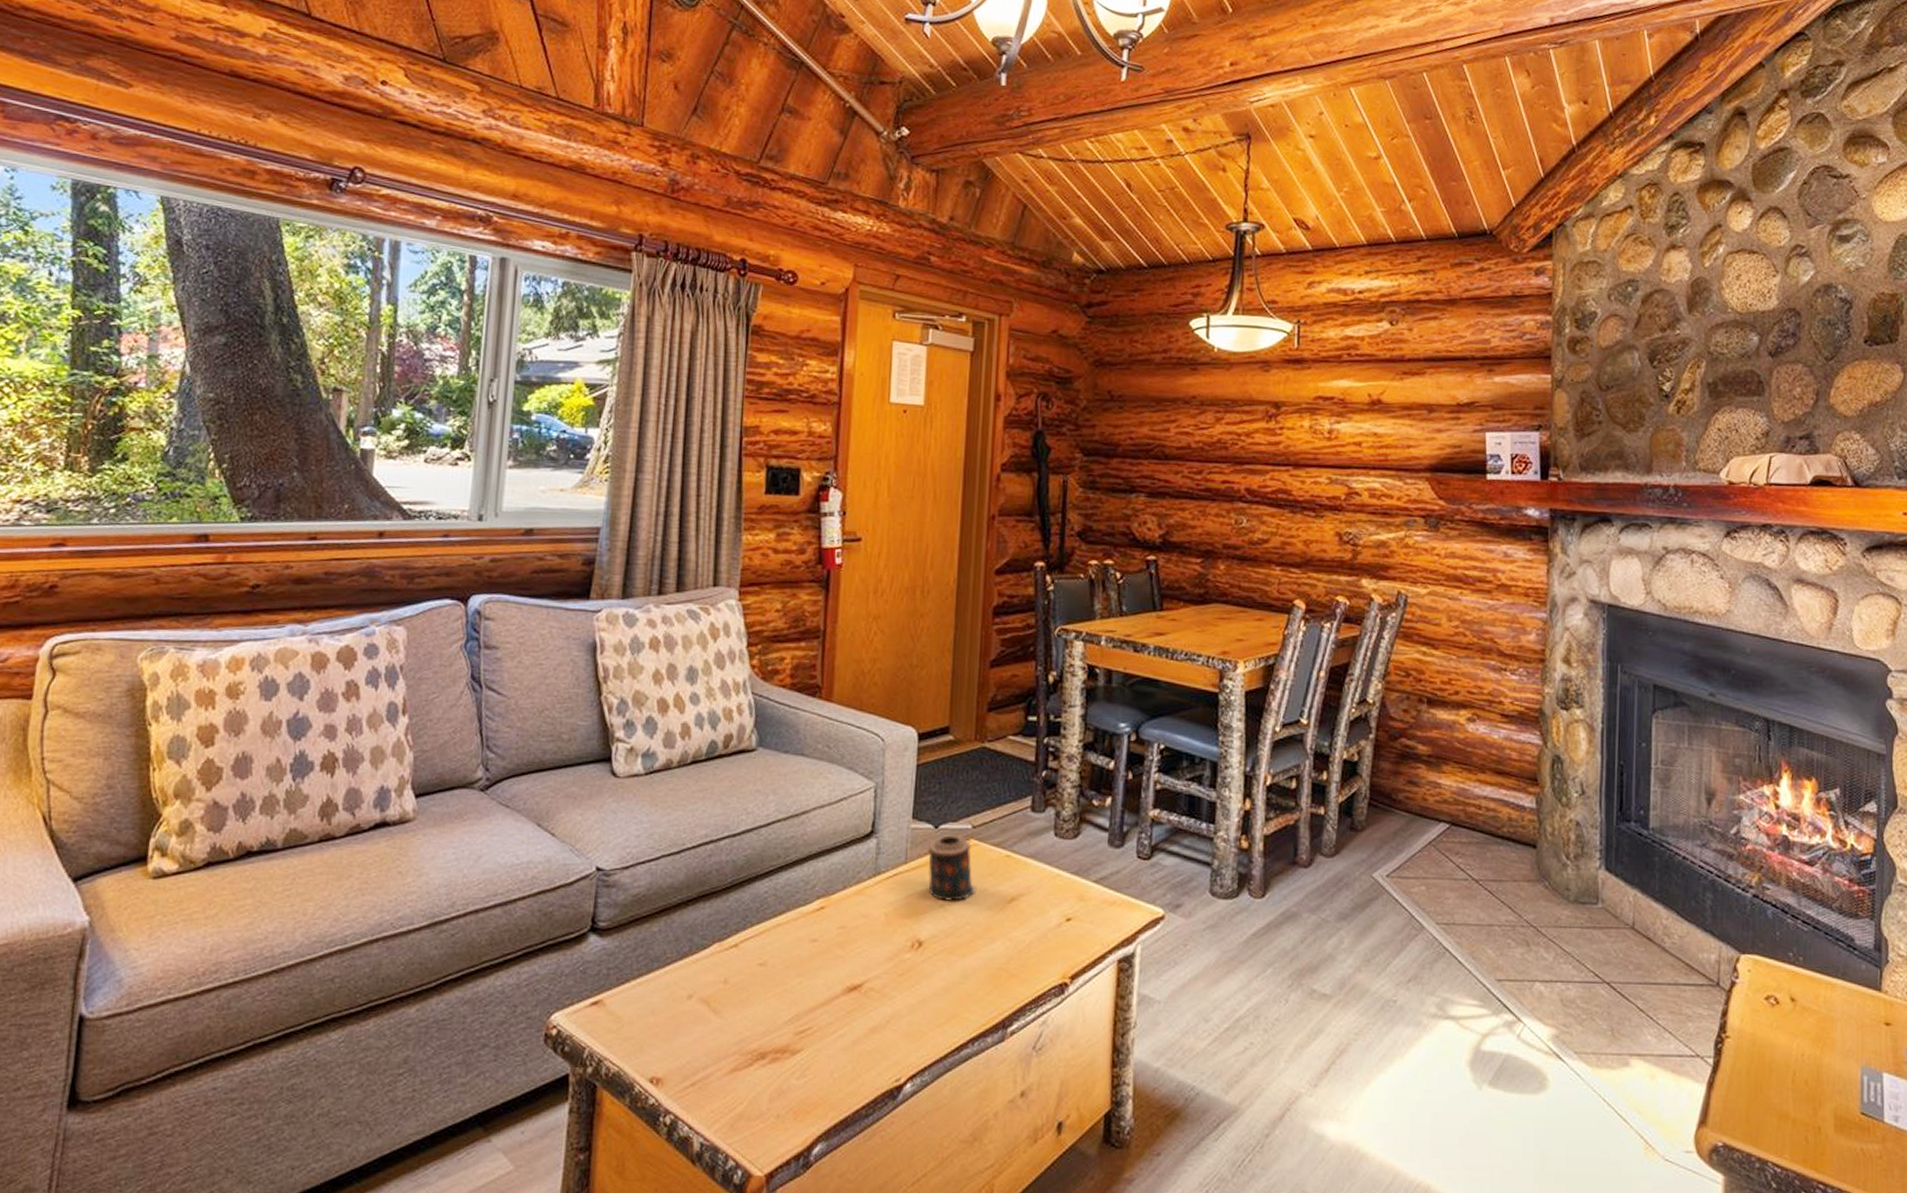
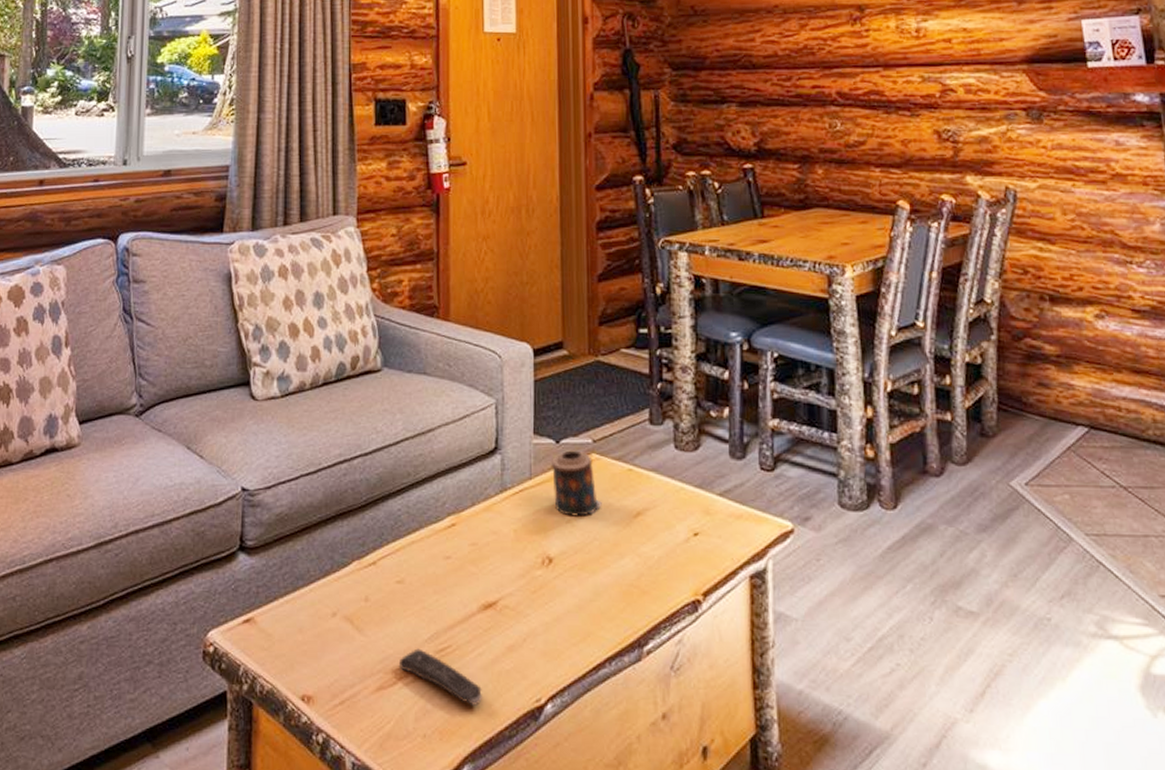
remote control: none [755,1030,841,1086] -> present [398,648,482,706]

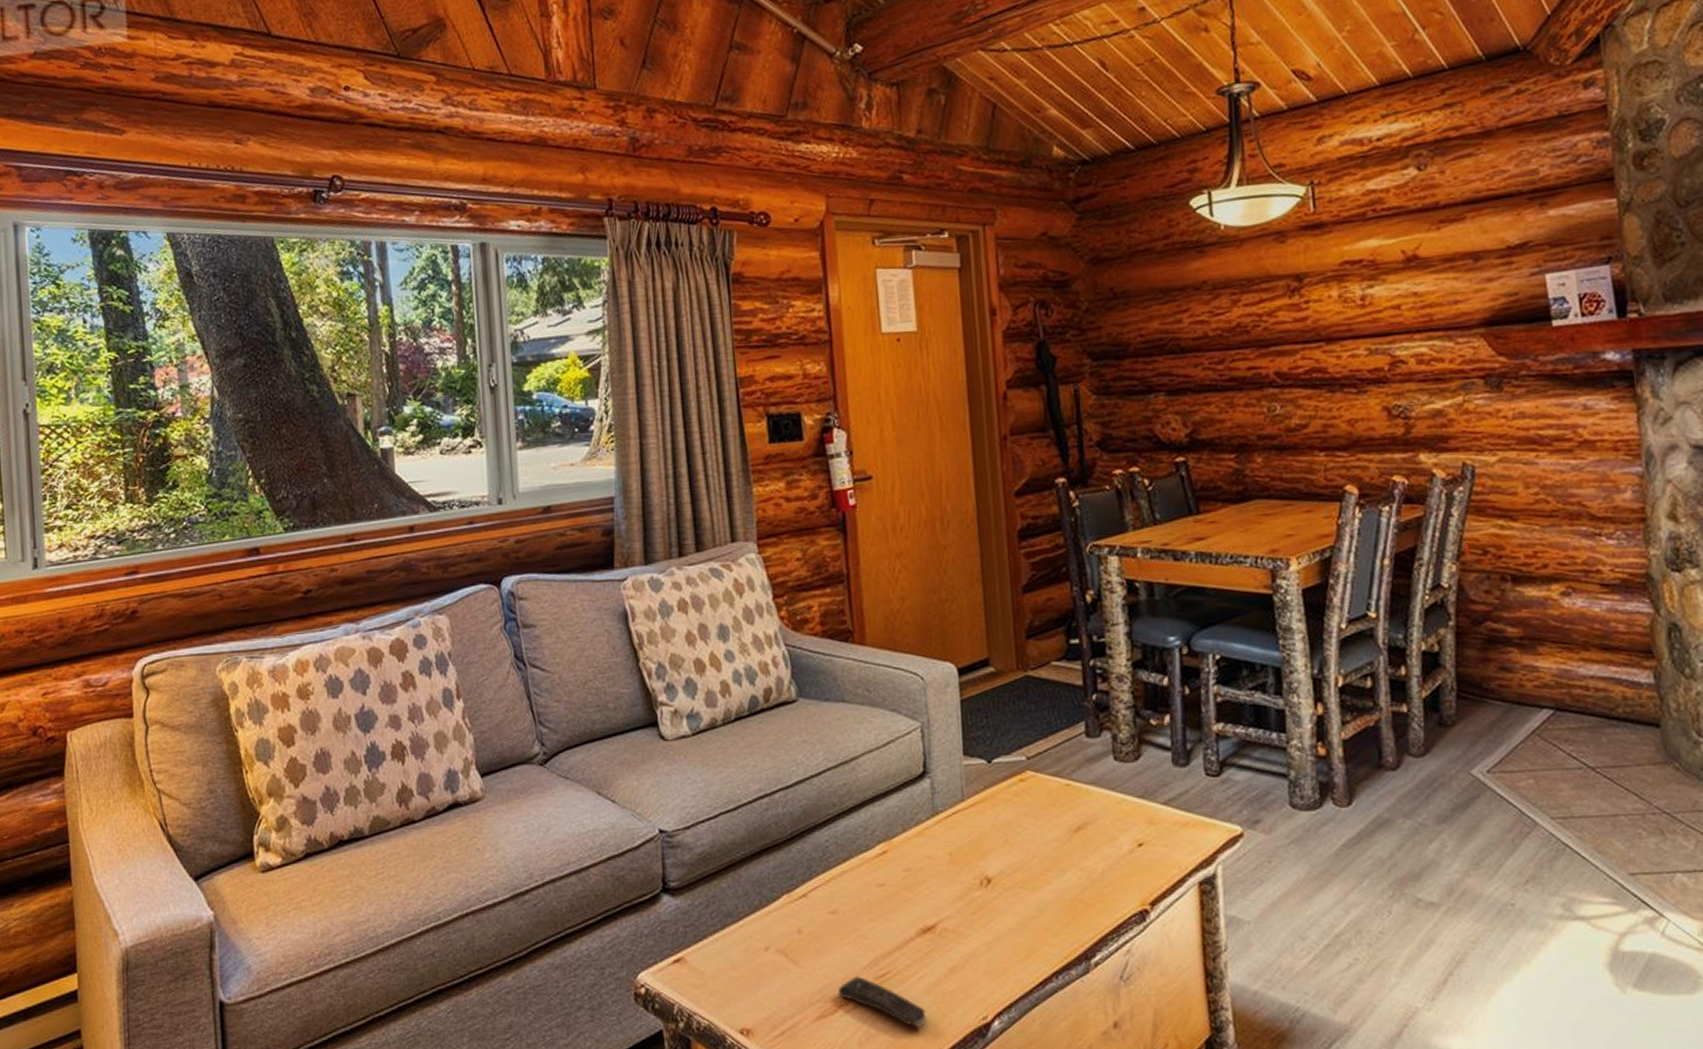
candle: present [552,450,602,517] -> none [984,768,1040,836]

